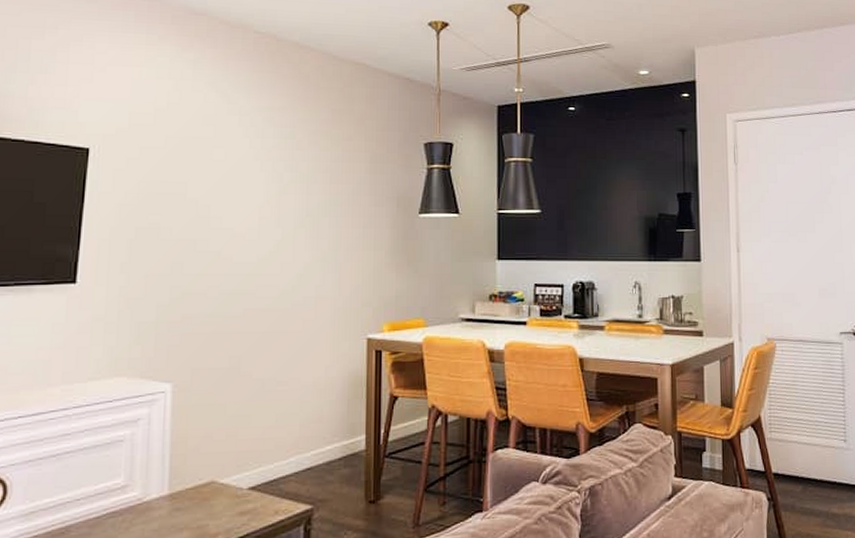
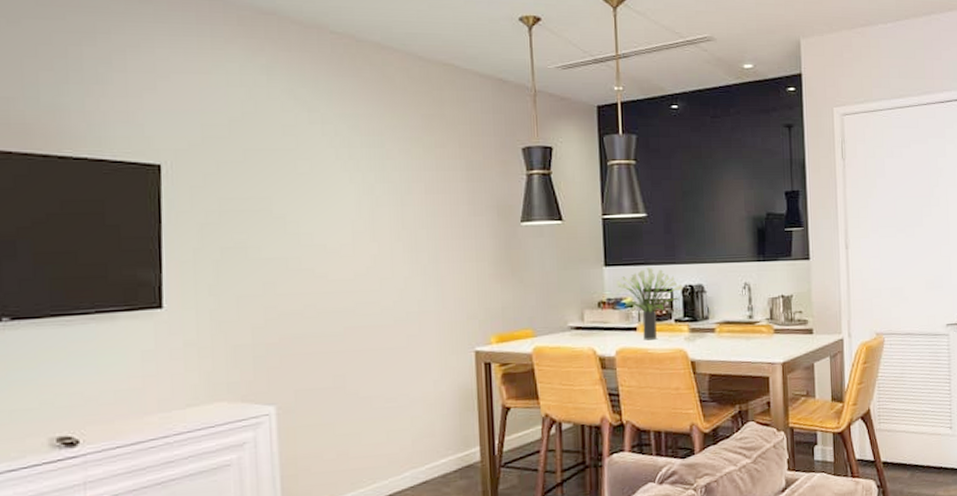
flower arrangement: none [509,262,574,335] -> present [617,267,683,340]

